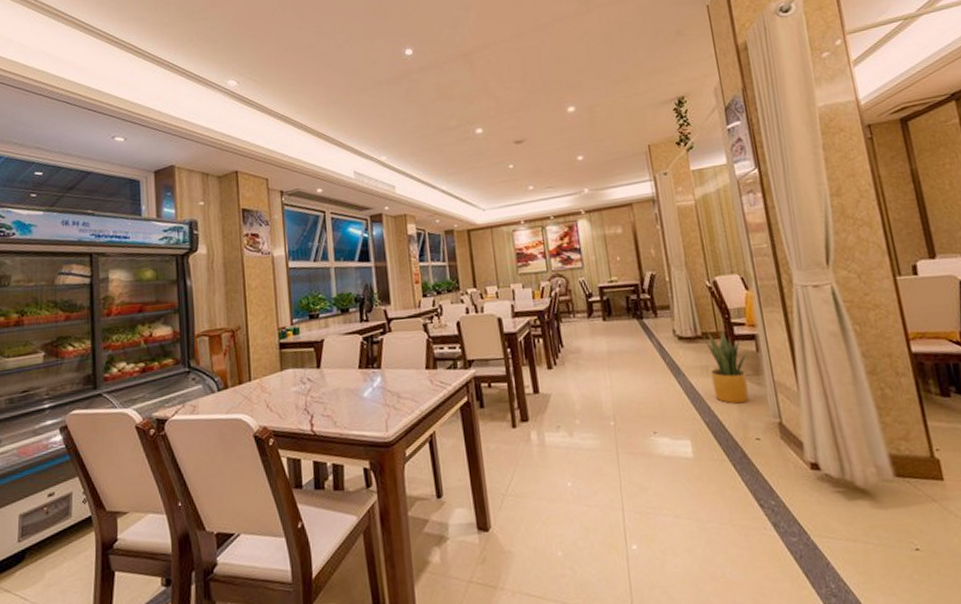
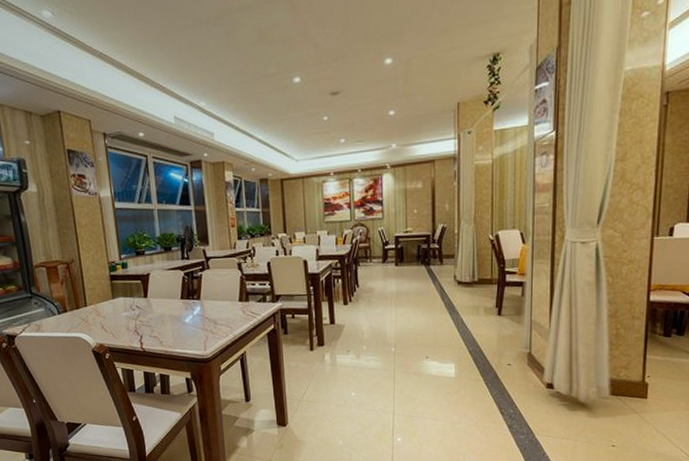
planter: present [703,329,749,404] -> none [479,276,514,337]

